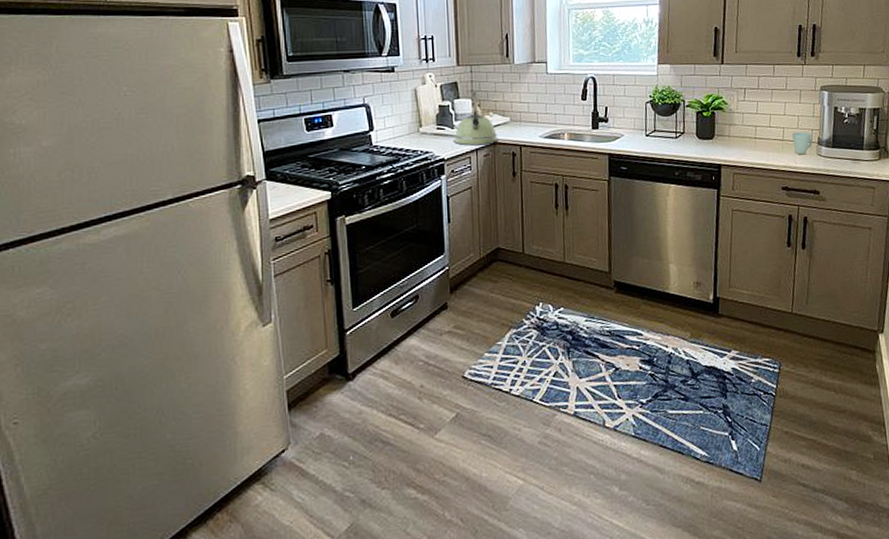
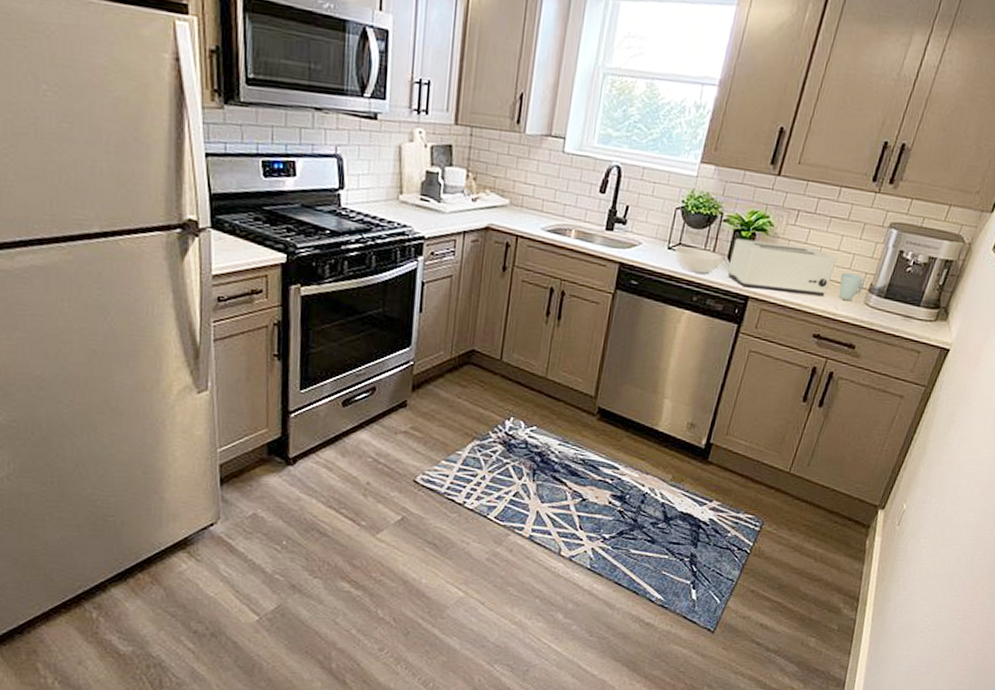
kettle: present [454,91,498,146] -> none [439,160,492,229]
bowl: none [652,131,693,152] -> present [674,246,724,274]
toaster: none [698,116,786,158] -> present [727,238,838,297]

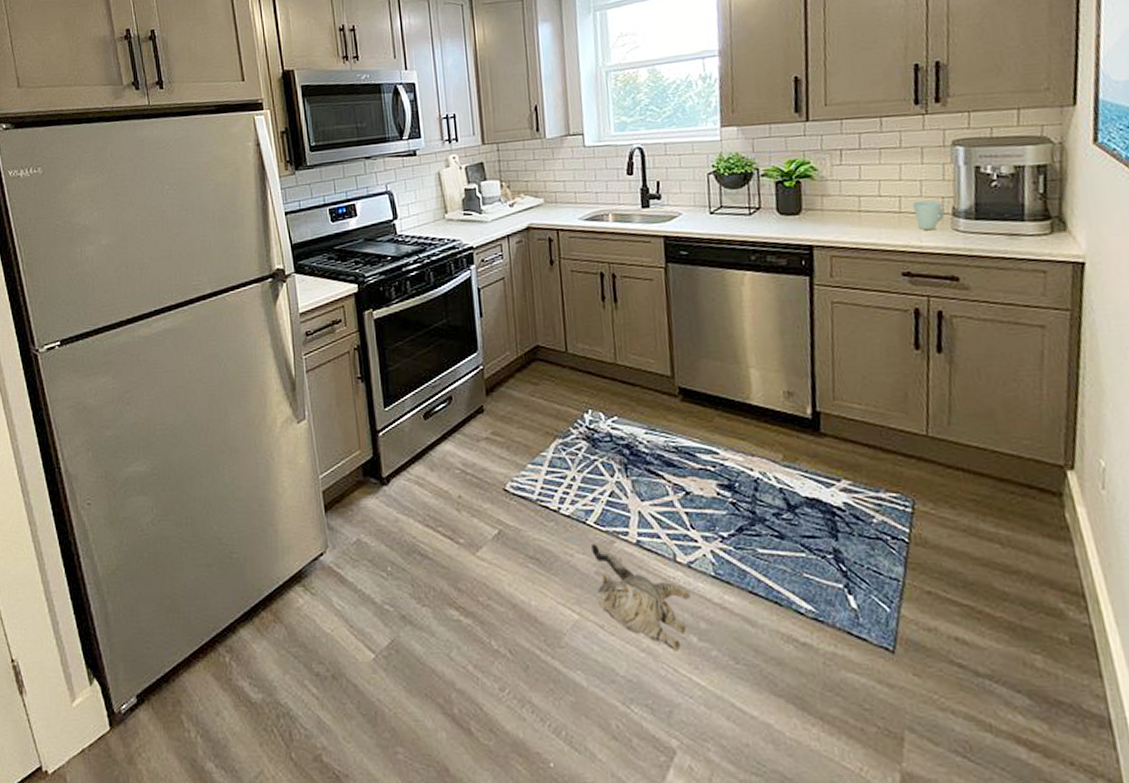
cat: none [482,535,566,625] -> present [591,544,691,652]
bowl: present [674,246,724,274] -> none [718,206,773,233]
toaster: present [727,238,838,297] -> none [779,183,903,237]

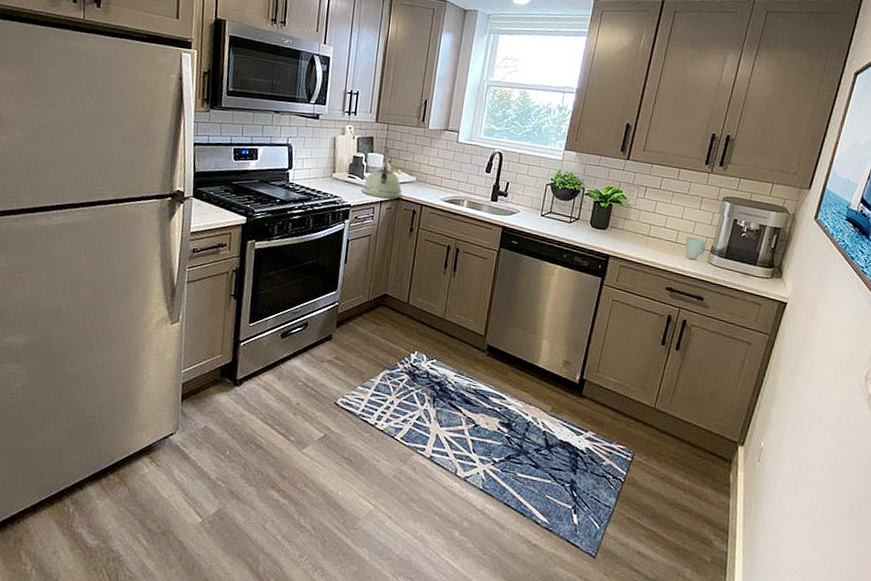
kettle: none [482,171,532,232] -> present [362,148,402,199]
cat: present [591,544,691,652] -> none [389,454,461,541]

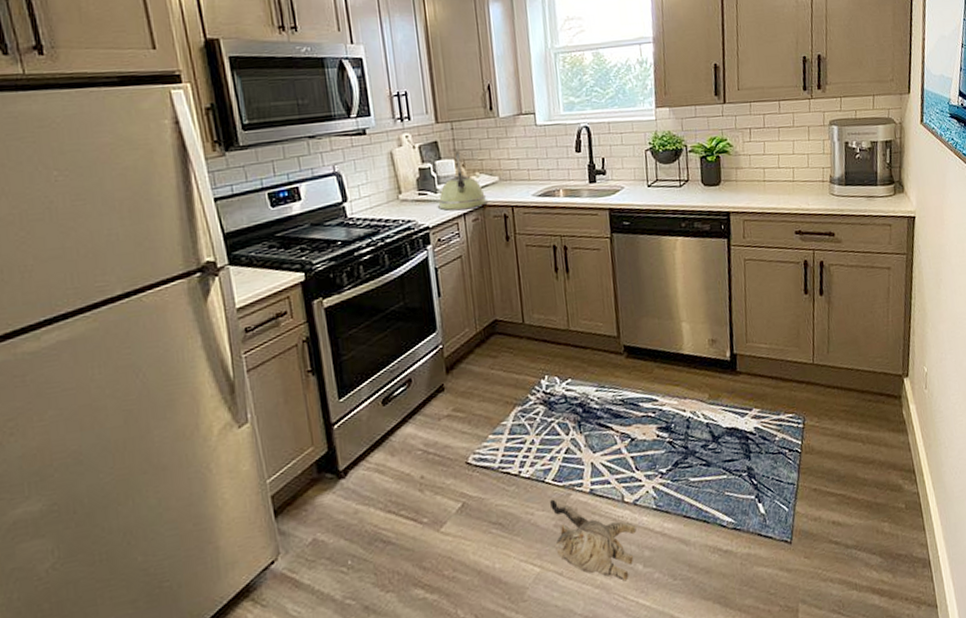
cat: none [389,454,461,541] -> present [550,499,637,582]
mug: present [685,237,706,260] -> none [803,171,825,196]

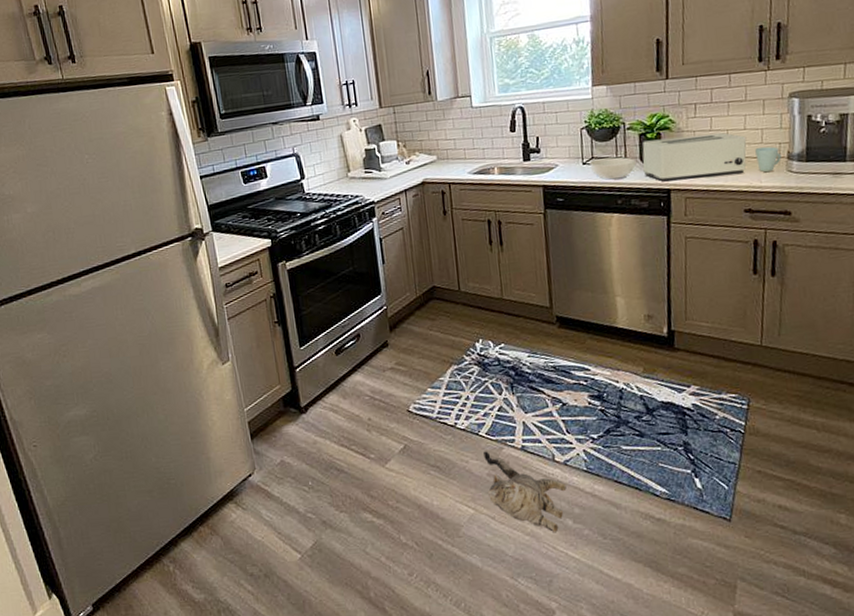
kettle: present [438,150,488,211] -> none [382,132,427,187]
bowl: none [654,179,698,203] -> present [589,157,636,180]
toaster: none [703,157,796,205] -> present [642,132,747,182]
mug: none [803,171,825,196] -> present [755,146,781,173]

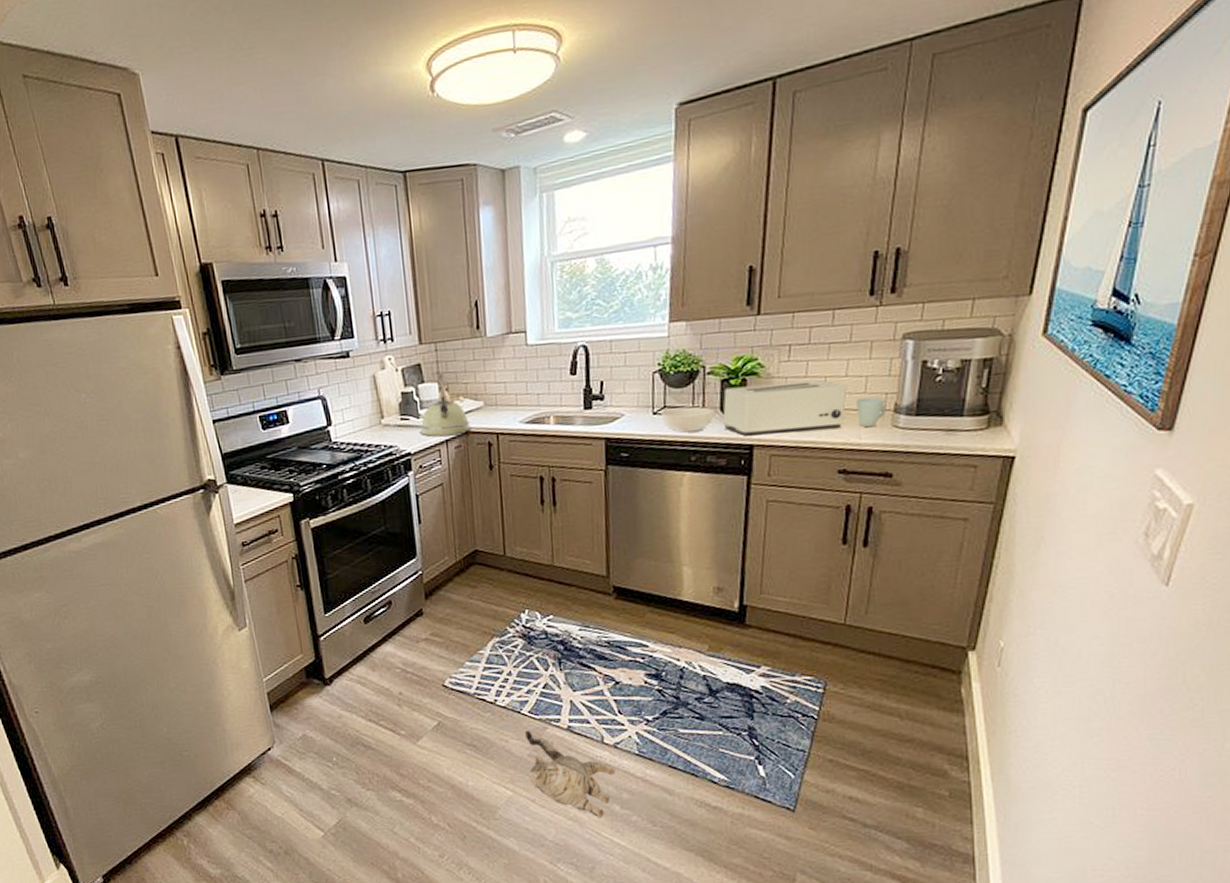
kettle: none [382,132,427,187] -> present [420,373,471,437]

